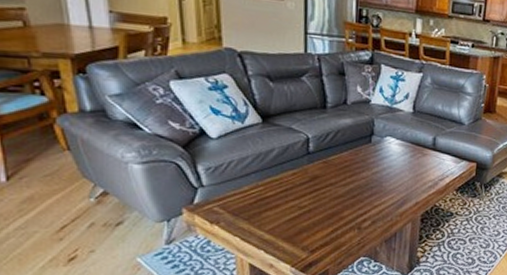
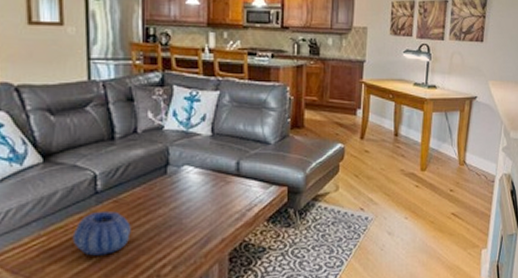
decorative bowl: none [286,169,338,207] -> present [72,210,131,256]

